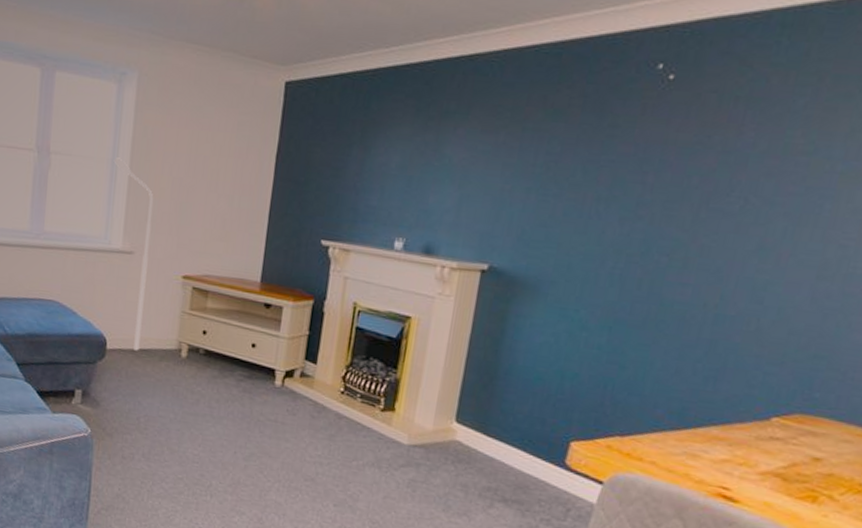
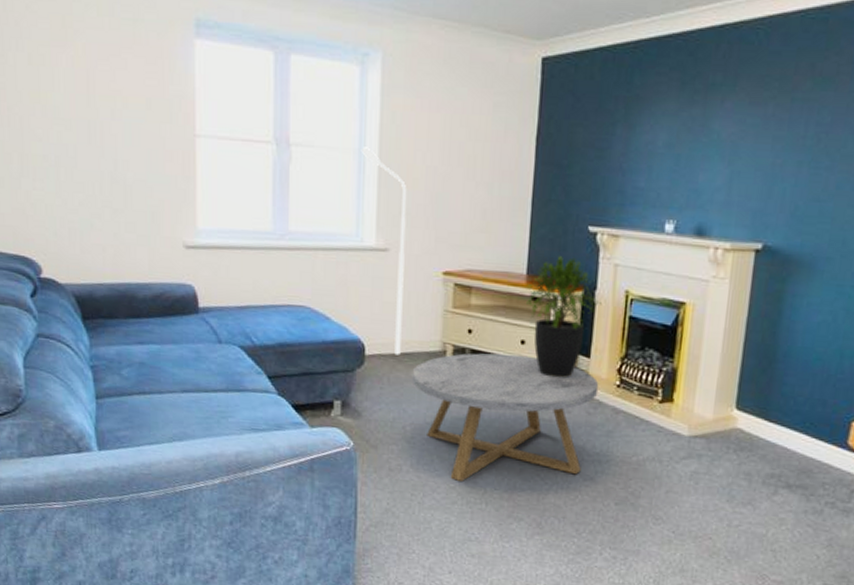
coffee table: none [148,353,324,475] -> present [411,353,599,481]
potted plant: none [259,267,330,382] -> present [526,256,601,378]

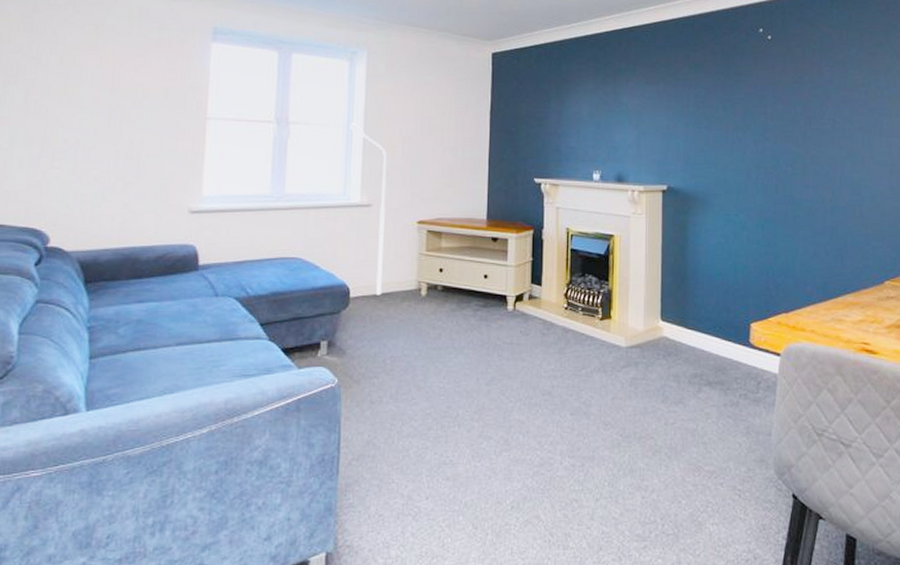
coffee table: present [411,353,599,481] -> none [391,287,550,407]
potted plant: present [526,256,601,378] -> none [487,203,548,305]

